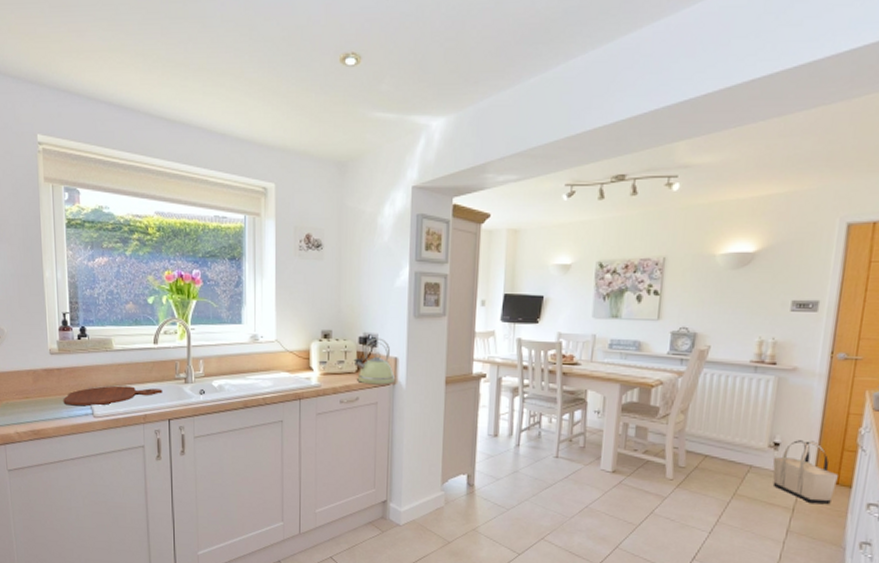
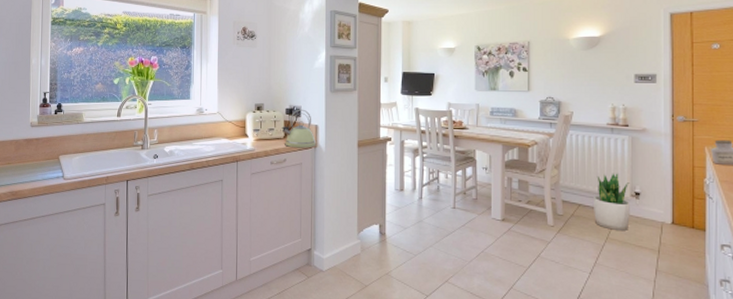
cutting board: present [63,385,163,406] -> none [39,152,123,170]
planter: none [721,419,768,486] -> present [594,173,630,231]
shopping bag: present [772,440,838,505] -> none [636,190,693,247]

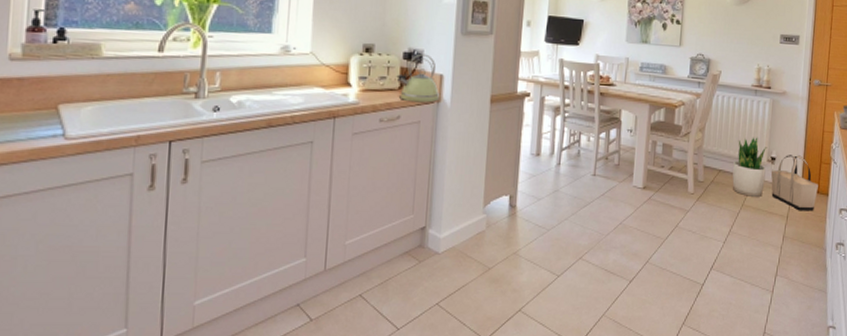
shopping bag: none [636,190,693,247] -> present [770,155,818,212]

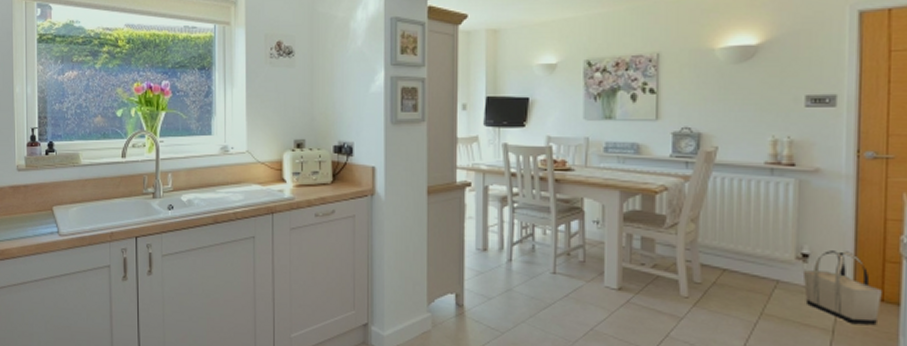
kettle: present [396,53,441,103] -> none [328,146,374,197]
planter: present [732,137,766,197] -> none [744,228,794,304]

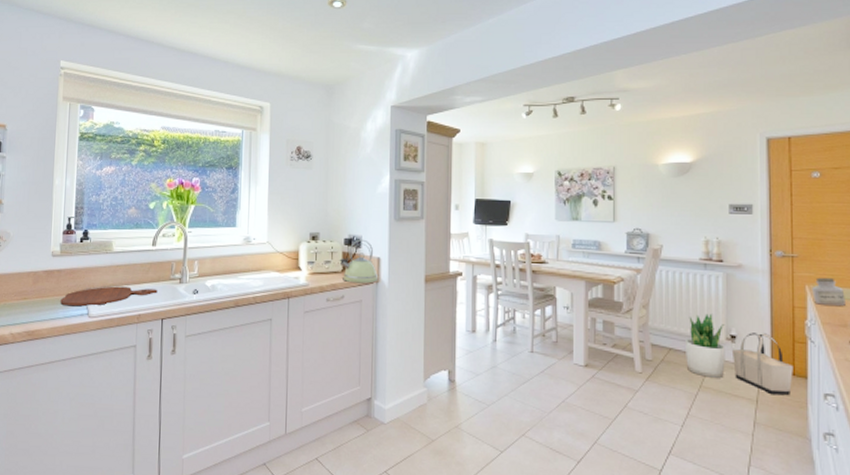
cutting board: none [29,202,130,224] -> present [60,286,158,307]
kettle: none [328,146,374,197] -> present [339,239,379,284]
planter: none [744,228,794,304] -> present [686,313,725,378]

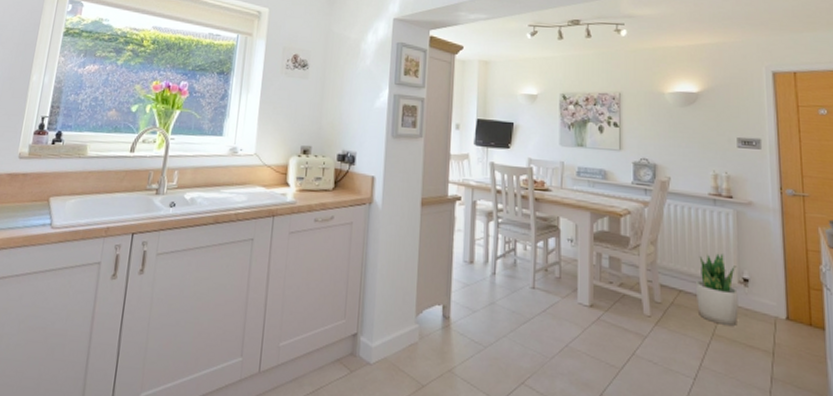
cutting board: present [60,286,158,307] -> none [21,194,131,216]
kettle: present [339,239,379,284] -> none [331,155,372,205]
shopping bag: present [731,332,793,396] -> none [744,276,810,349]

